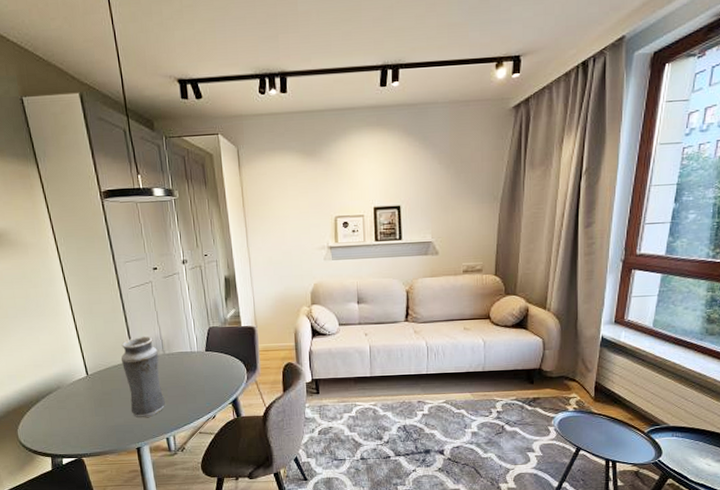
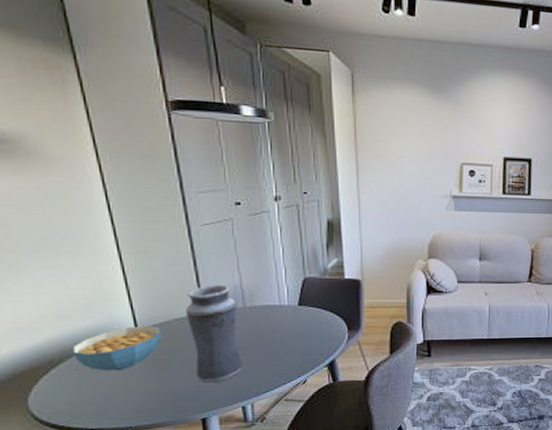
cereal bowl: none [45,372,105,409] -> present [72,326,162,372]

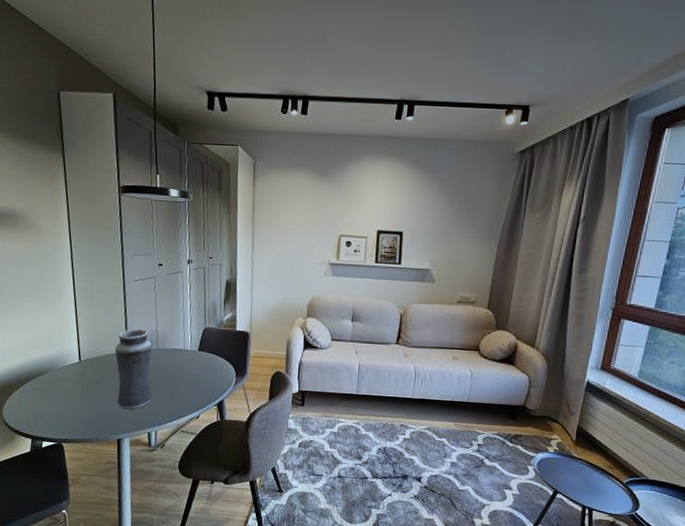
cereal bowl: present [72,326,162,372] -> none [36,358,97,393]

